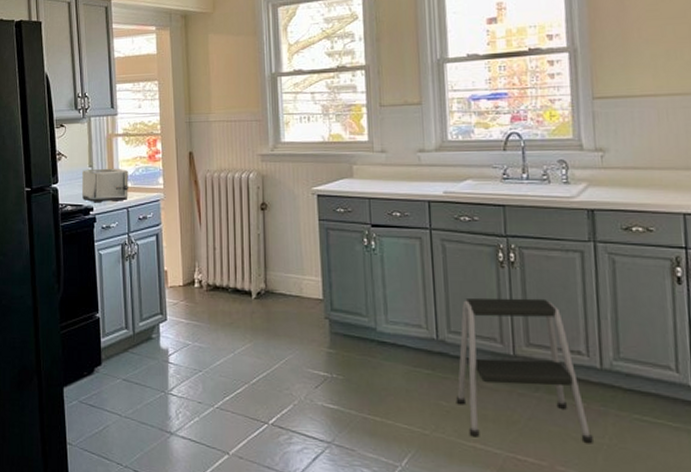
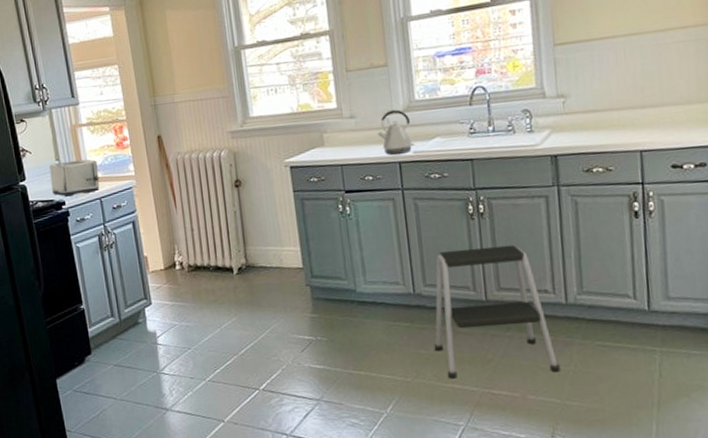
kettle: none [407,148,445,194] -> present [377,110,415,156]

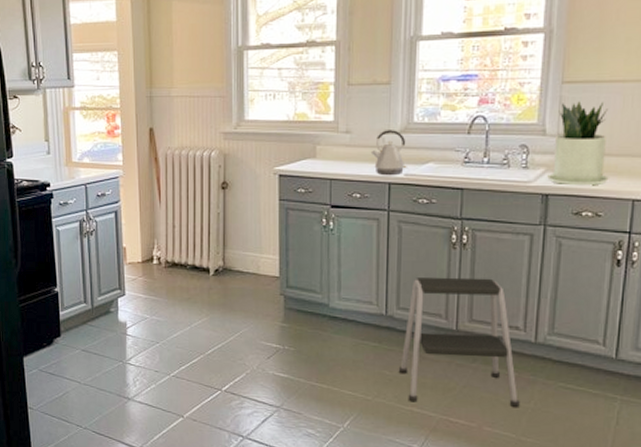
toaster: present [49,159,100,197] -> none [37,143,86,179]
planter: none [553,60,614,144] -> present [547,101,609,186]

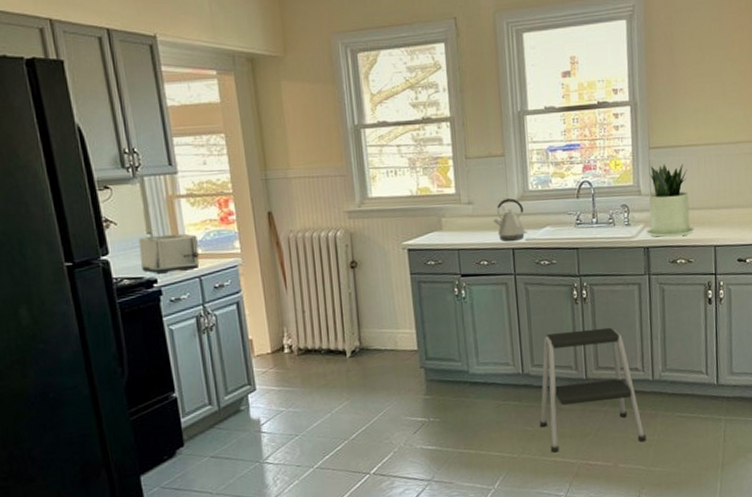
toaster: none [37,143,86,179] -> present [138,233,200,274]

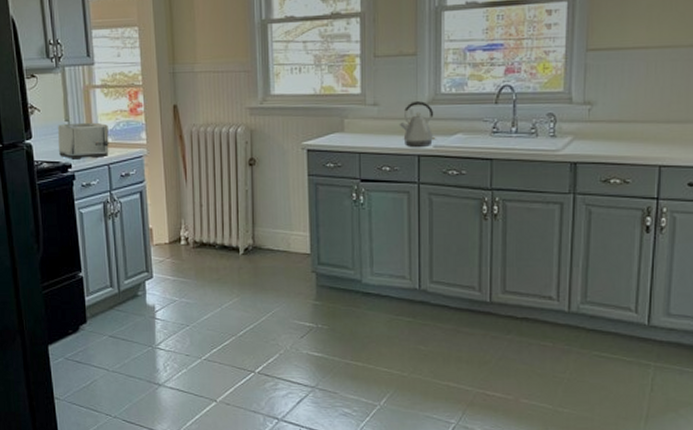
step stool: present [539,327,646,453] -> none [433,248,555,377]
planter: present [646,164,695,238] -> none [575,68,635,153]

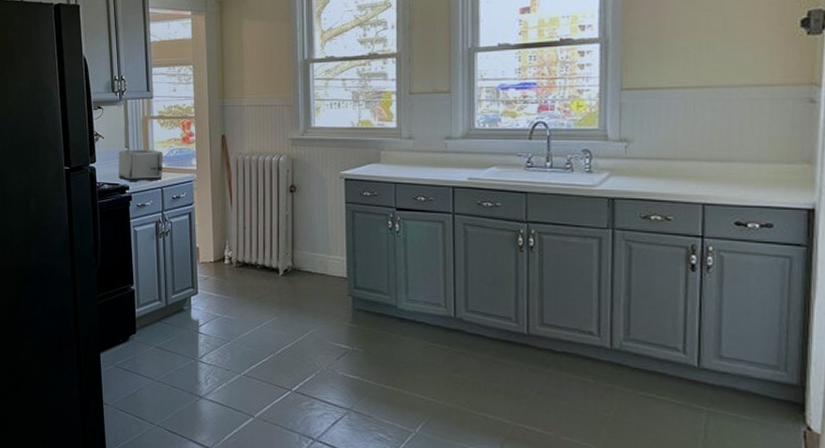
kettle: present [399,101,436,148] -> none [433,136,470,180]

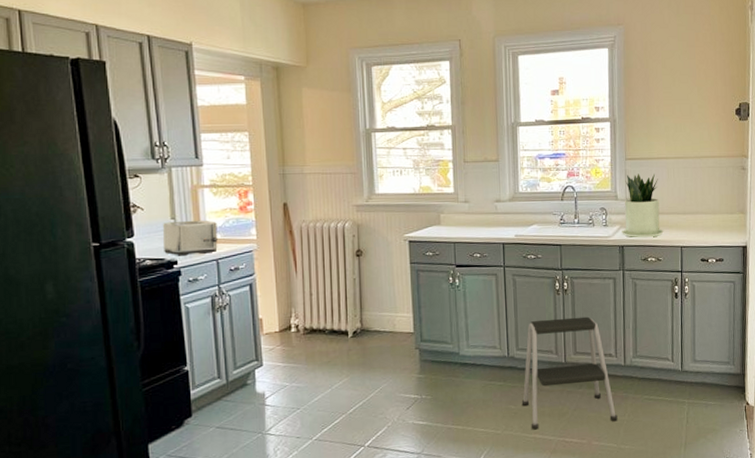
step stool: none [469,279,599,416] -> present [521,316,618,430]
planter: none [612,107,676,190] -> present [622,173,664,238]

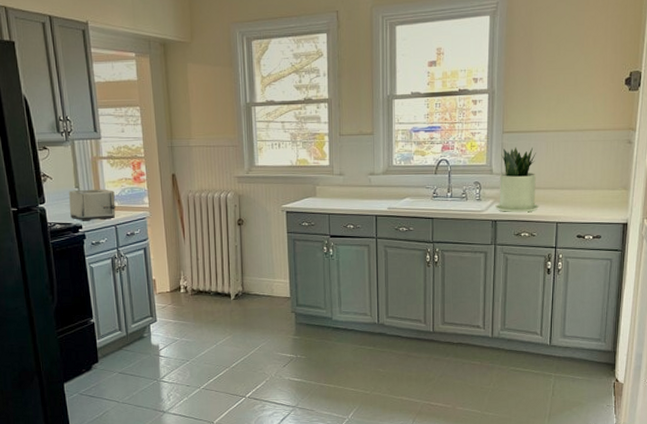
step stool: present [521,316,618,430] -> none [390,288,483,393]

